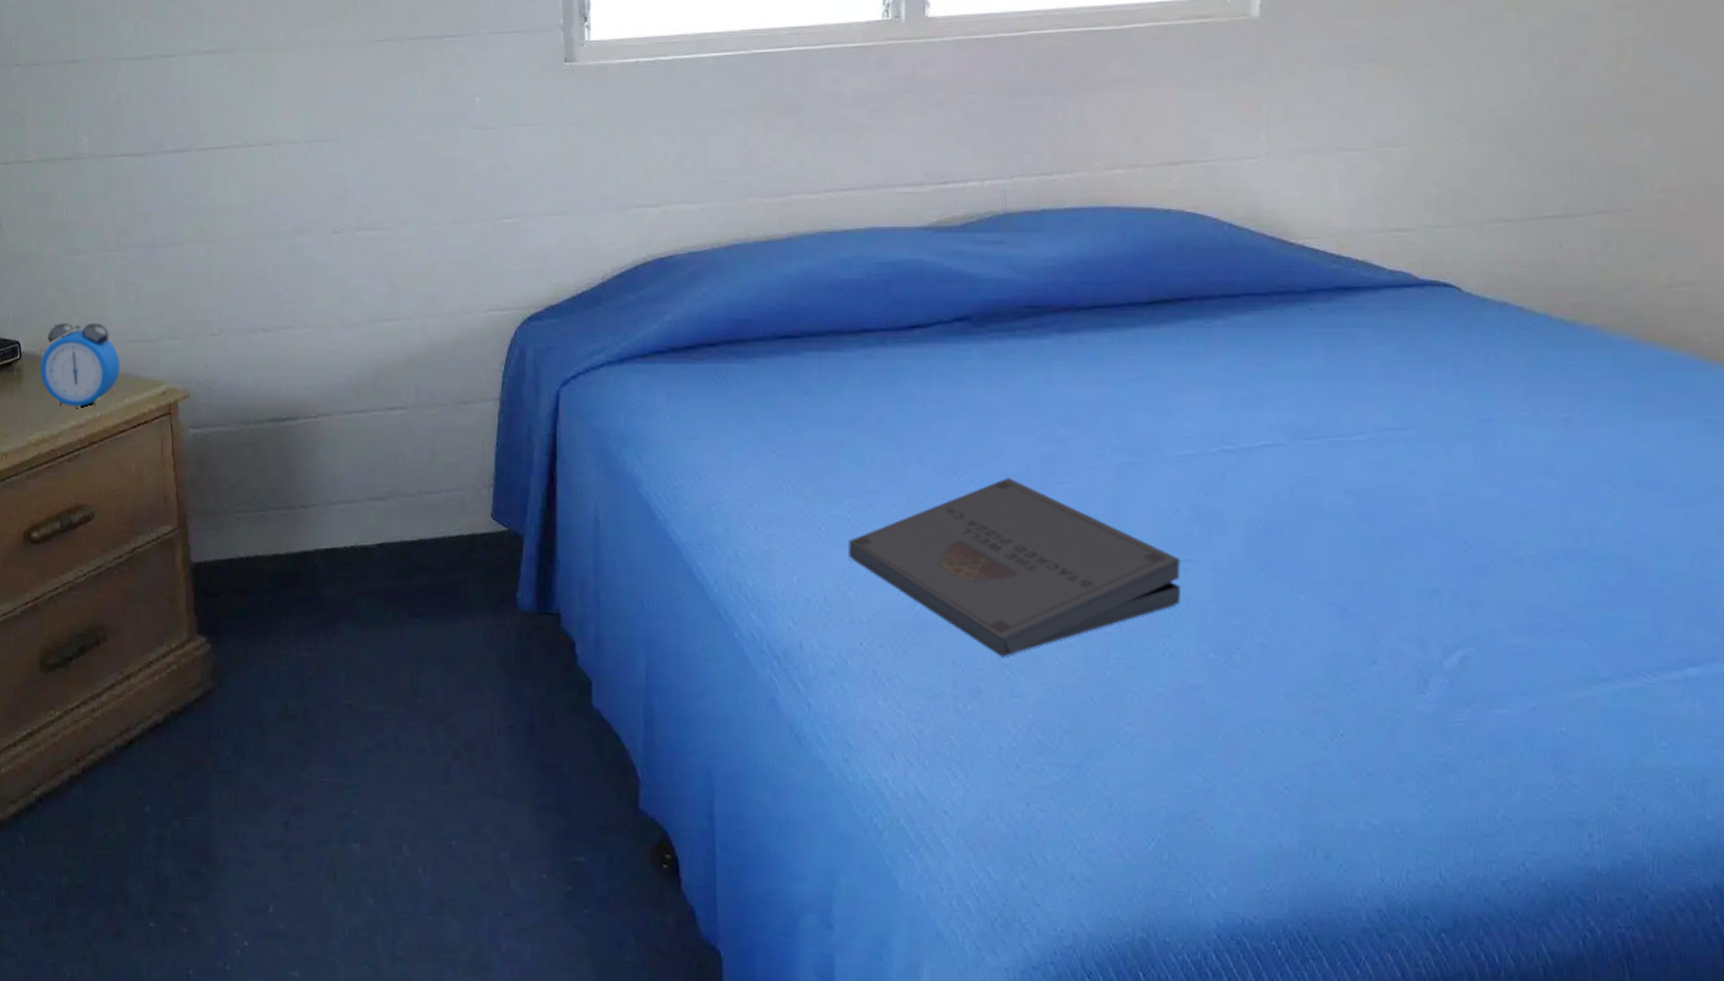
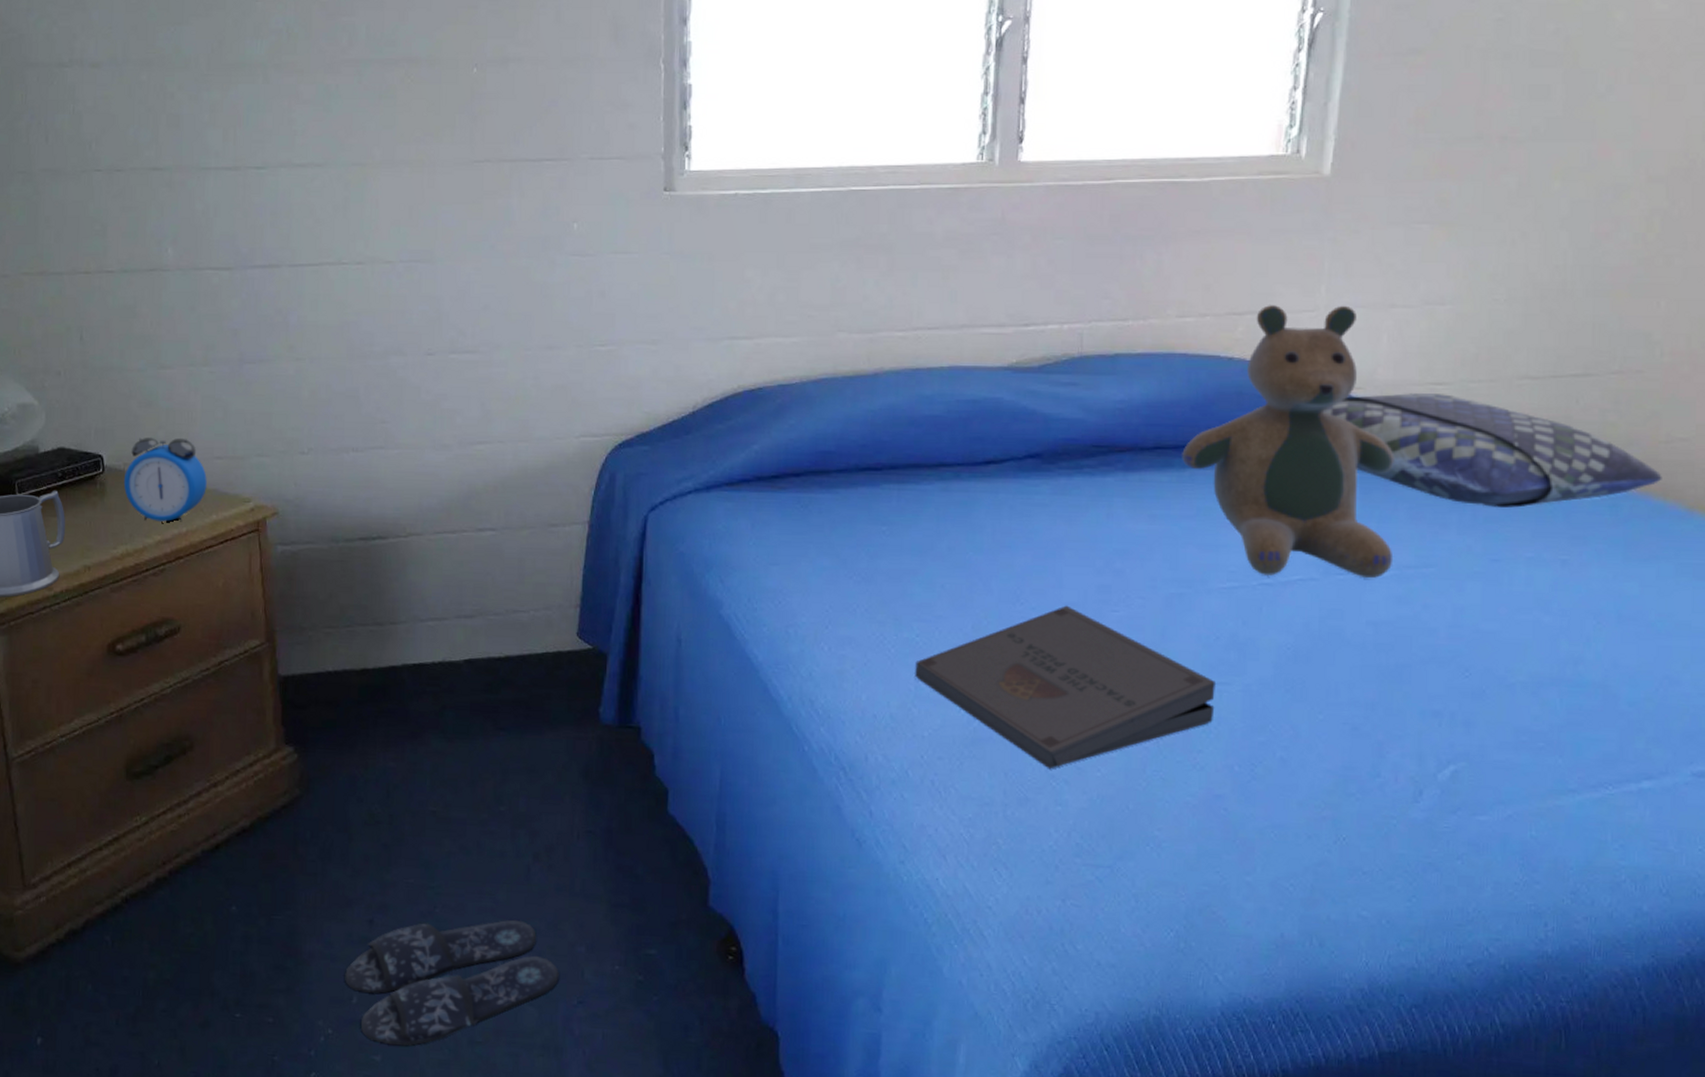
slippers: none [261,822,483,961] -> present [345,919,559,1046]
teddy bear: none [1122,150,1369,443] -> present [1182,305,1395,579]
cushion: none [1275,241,1669,362] -> present [1323,393,1662,508]

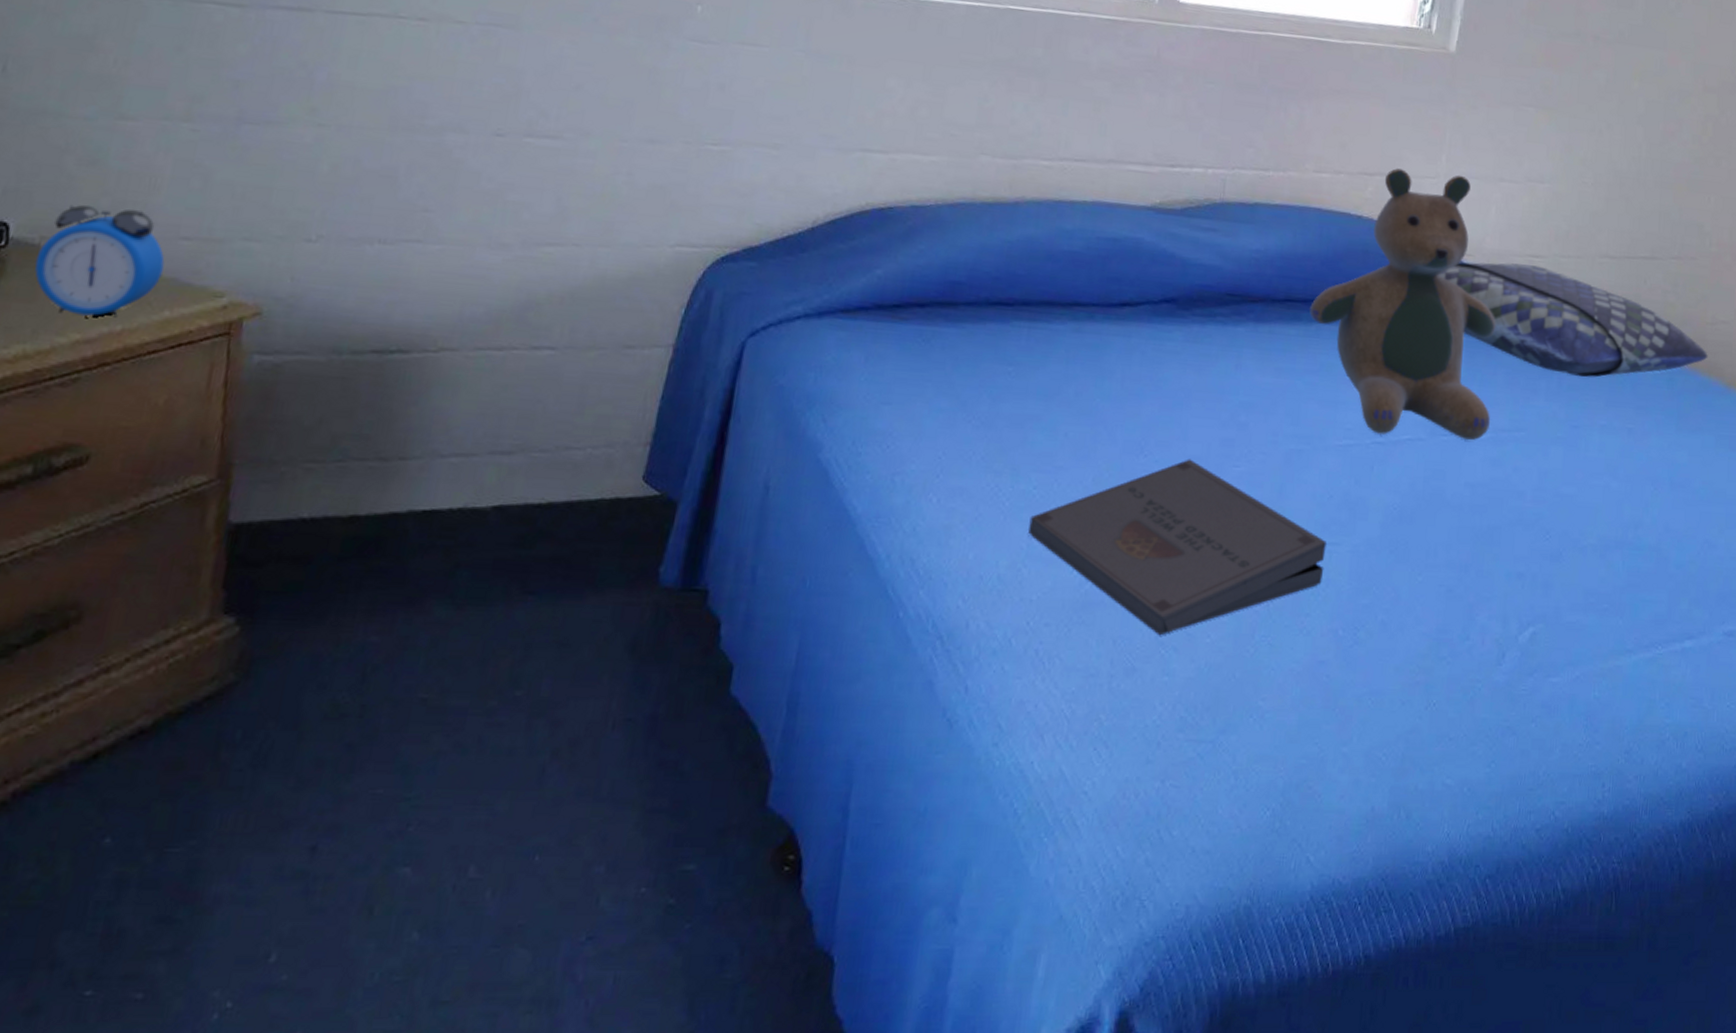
slippers: present [345,919,559,1046] -> none [262,835,567,1015]

